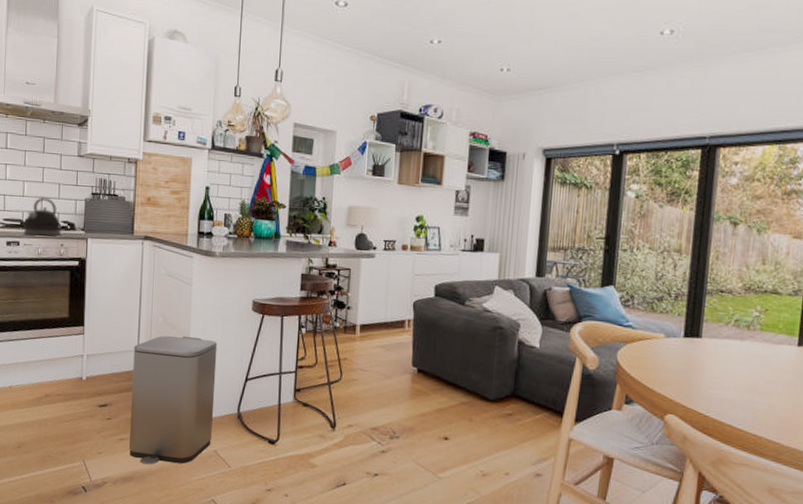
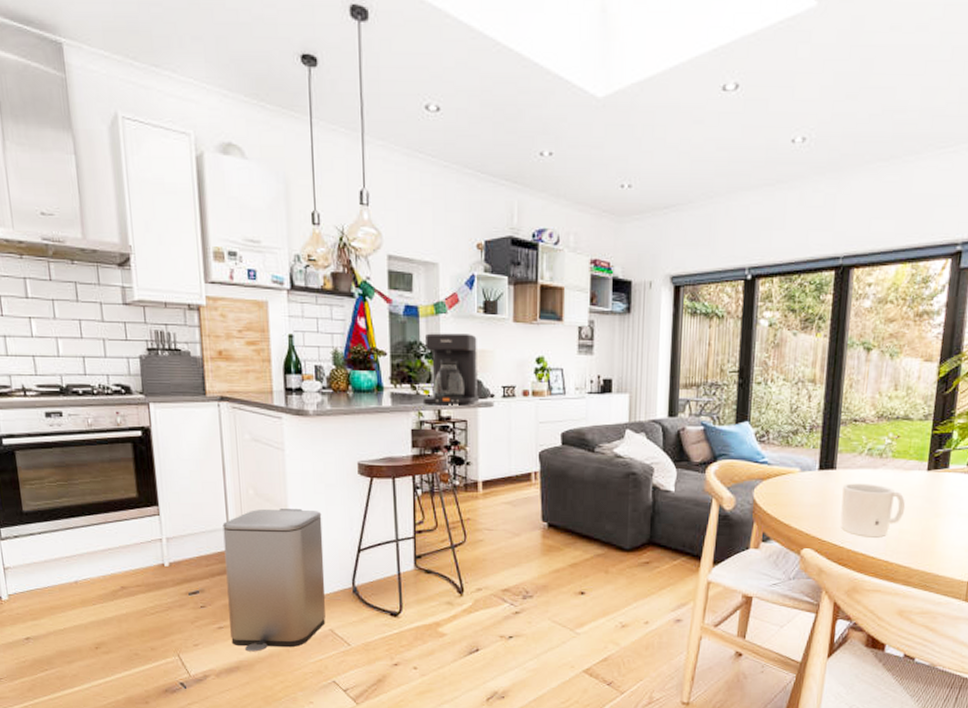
kettle: present [23,197,61,237] -> none [65,356,115,404]
coffee maker: none [314,190,365,256] -> present [424,333,480,406]
mug: none [705,352,775,410] -> present [840,483,906,538]

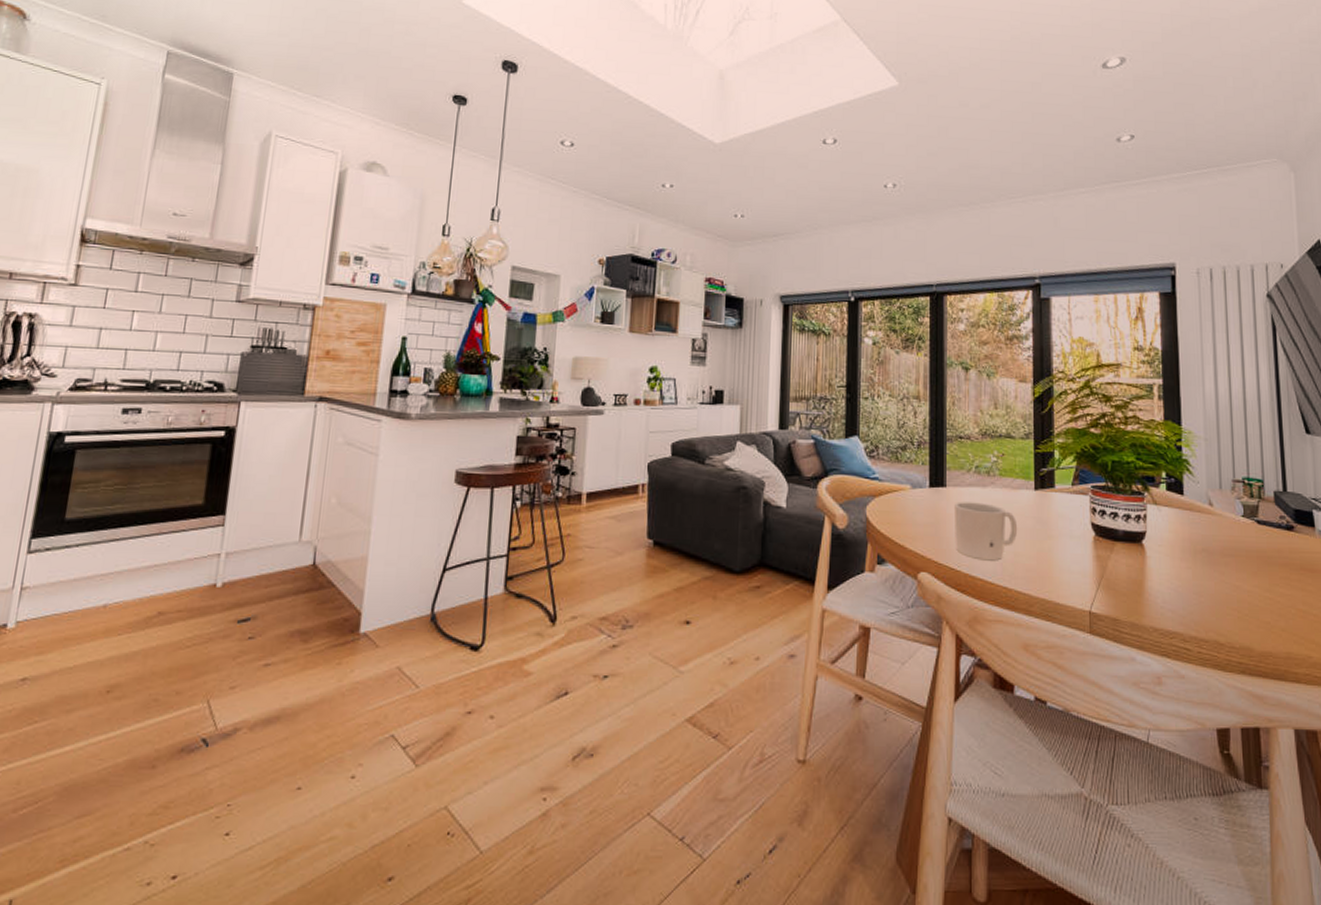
pedal bin: present [222,509,326,652] -> none [277,520,408,697]
coffee maker: present [424,333,480,406] -> none [533,340,592,413]

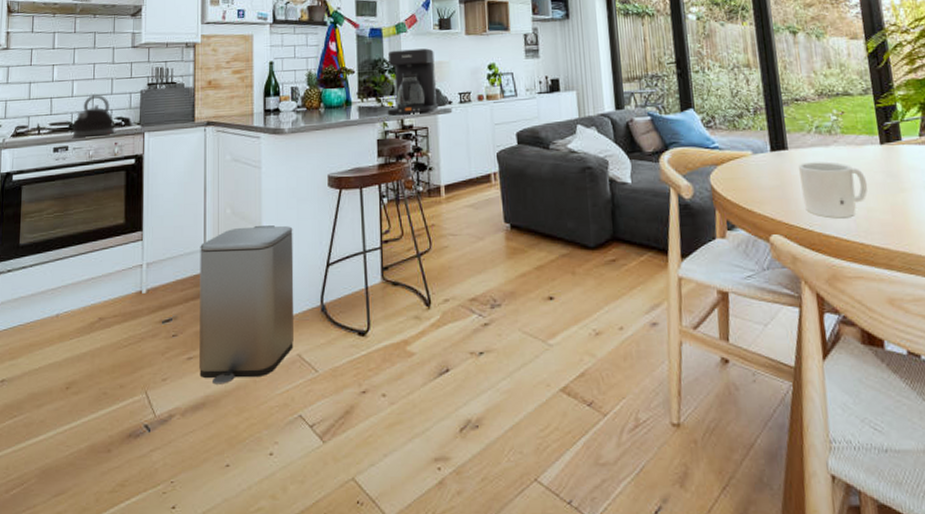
kettle: none [149,351,204,402] -> present [72,94,115,139]
pedal bin: none [277,520,408,697] -> present [199,225,294,385]
coffee maker: none [533,340,592,413] -> present [388,48,439,116]

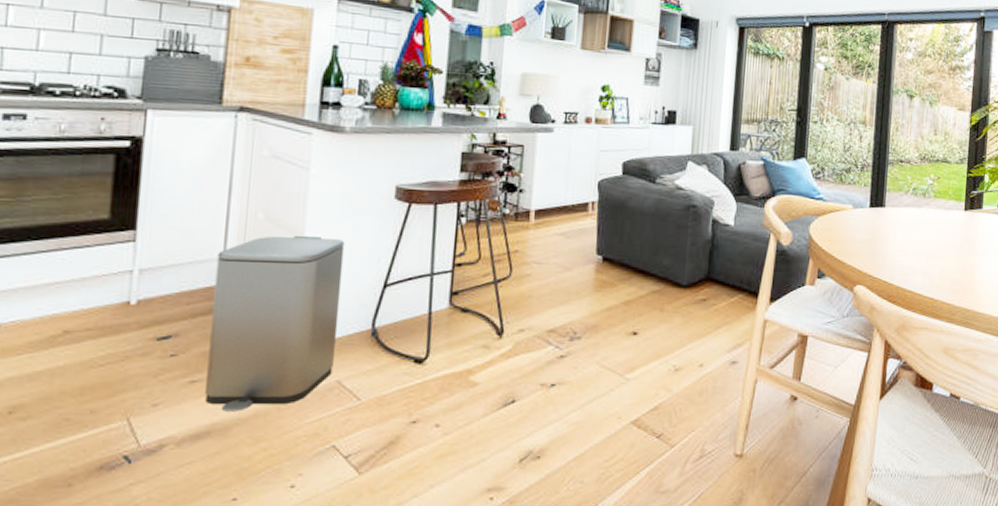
kettle: present [72,94,115,139] -> none [34,52,103,108]
coffee maker: present [388,48,439,116] -> none [478,54,542,130]
mug: present [797,162,868,219] -> none [889,221,947,275]

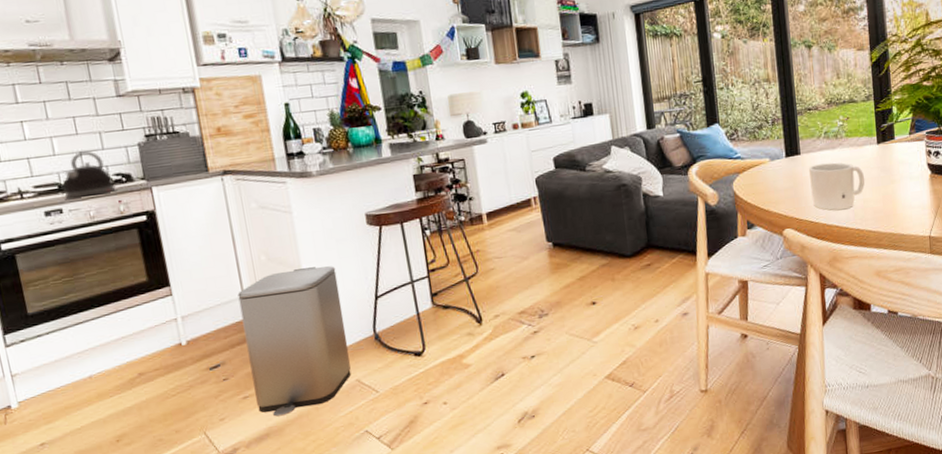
kettle: none [34,52,103,108] -> present [63,151,116,200]
mug: none [889,221,947,275] -> present [808,162,865,211]

